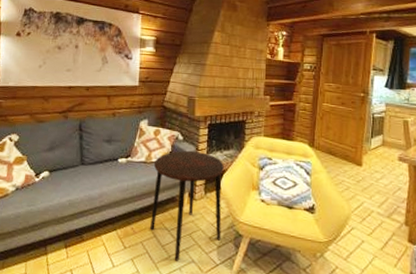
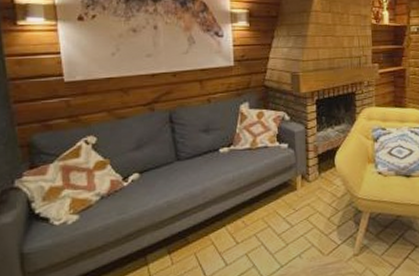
side table: present [150,151,224,261] -> none [260,131,340,248]

